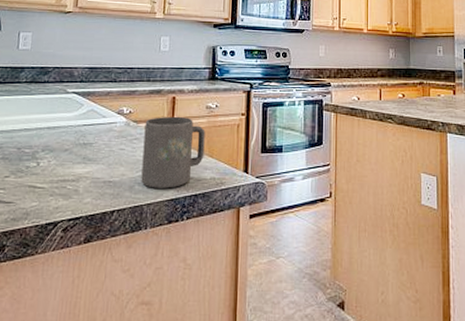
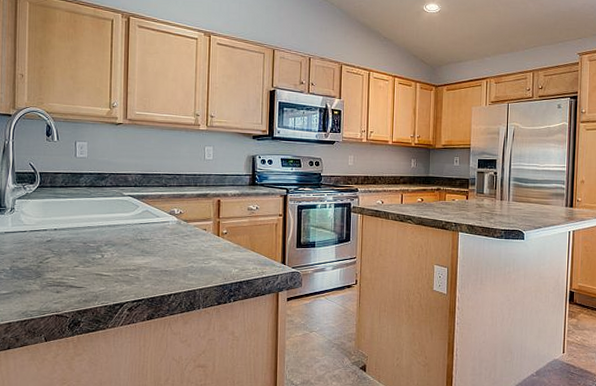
mug: present [141,117,205,189] -> none [193,217,248,277]

